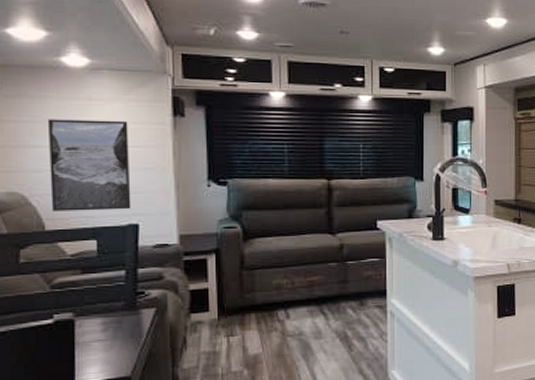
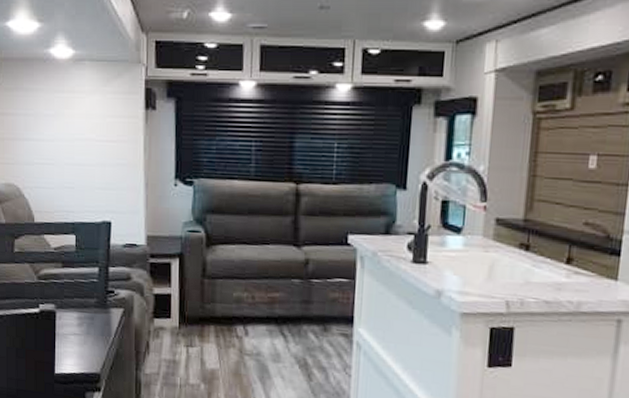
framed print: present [47,119,131,211] -> none [38,112,106,206]

